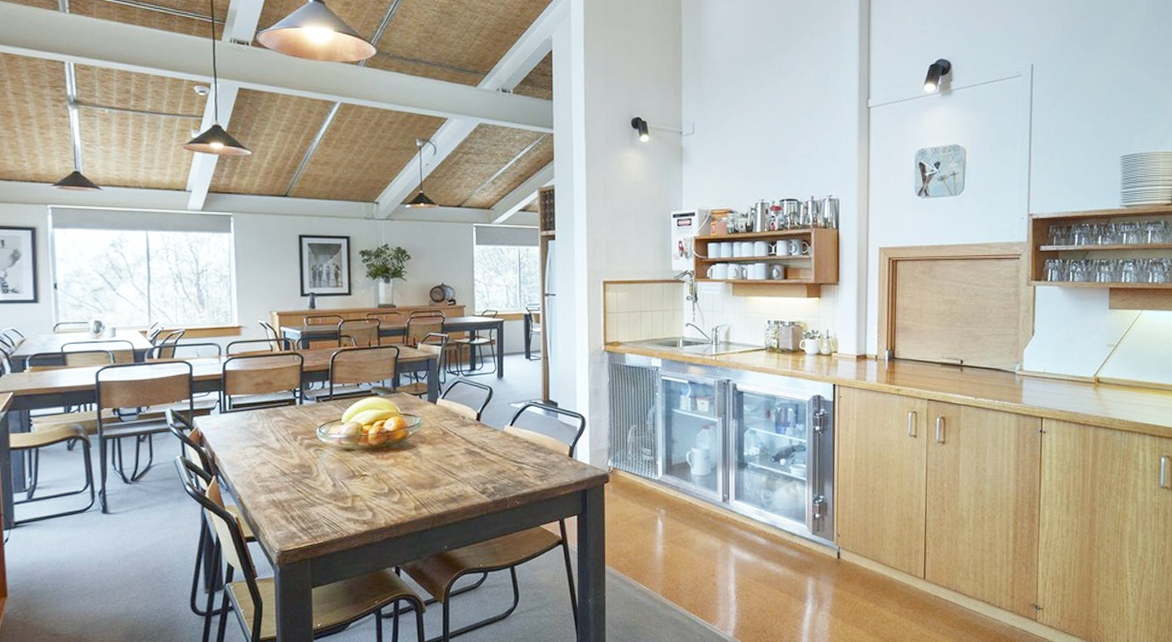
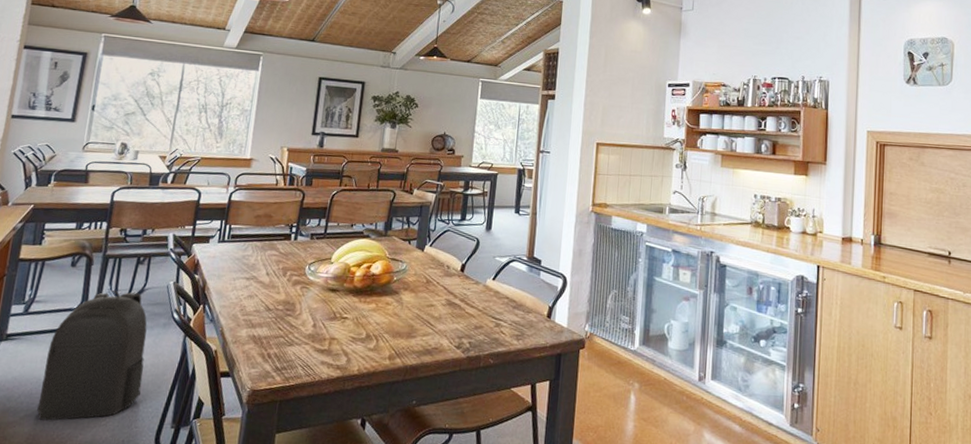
backpack: none [62,469,167,599] -> present [37,289,147,421]

